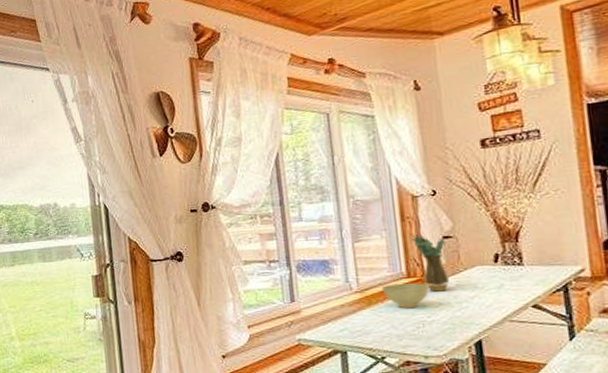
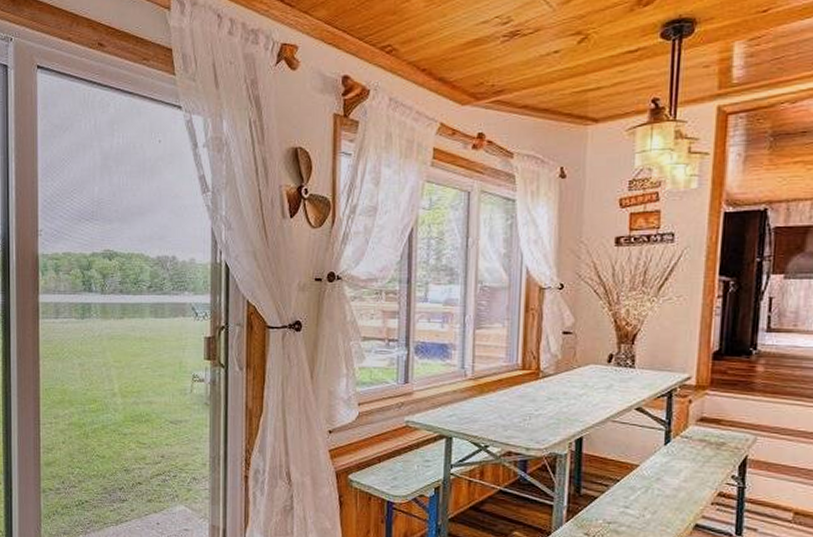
bowl: present [381,283,430,309] -> none [495,374,543,401]
vase: present [410,234,450,292] -> none [532,326,565,386]

